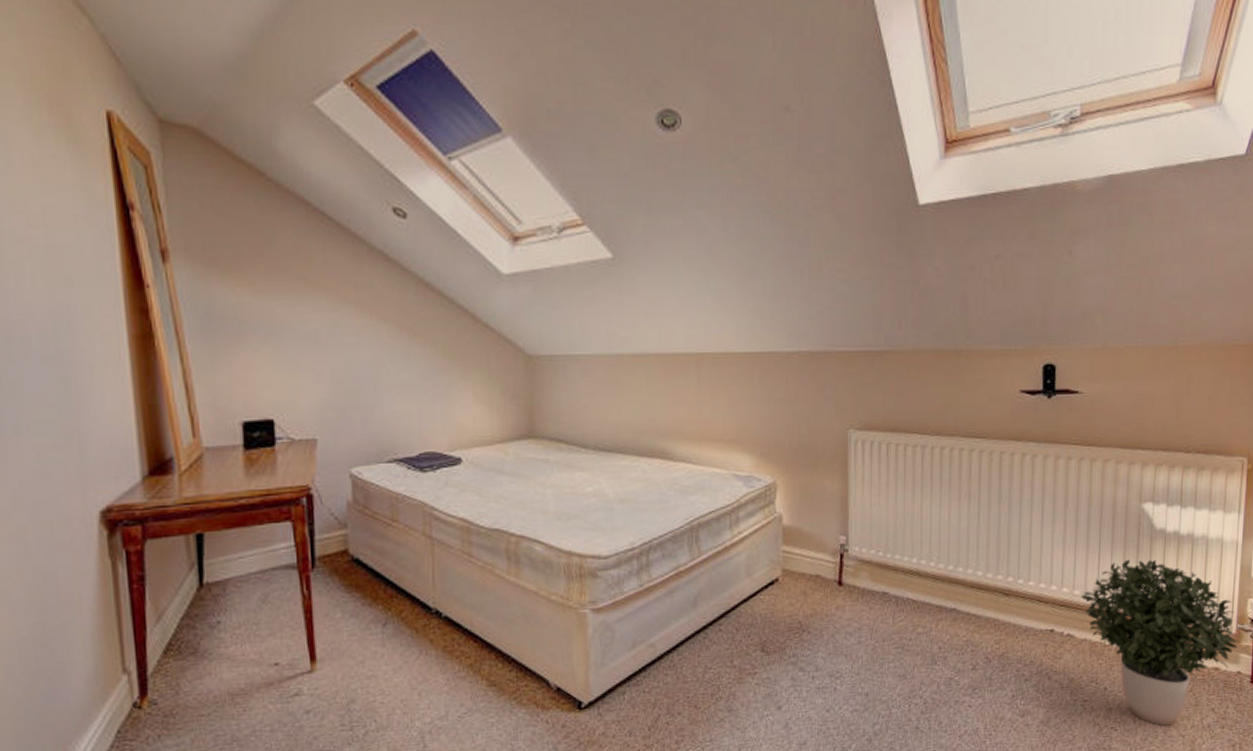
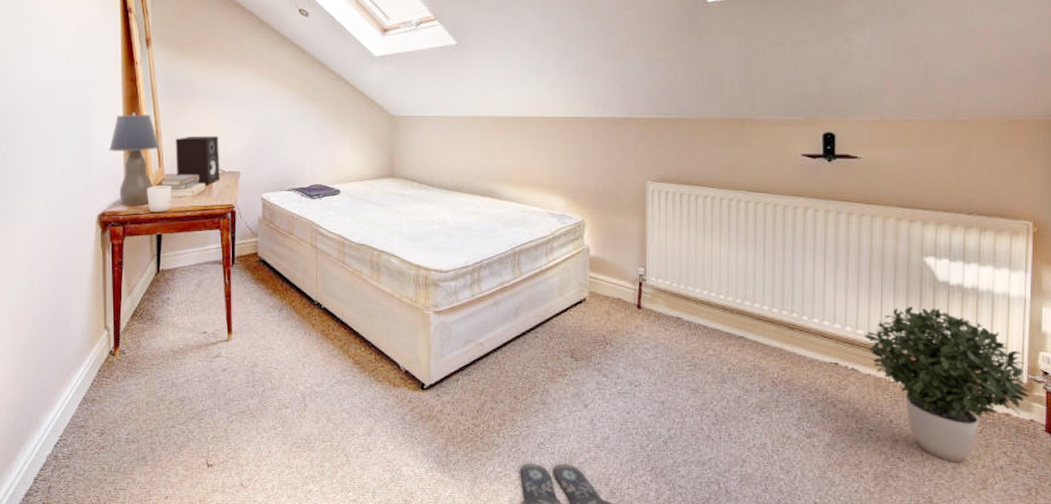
table lamp: none [110,359,194,497] -> present [108,112,161,206]
mug: none [176,462,217,503] -> present [147,185,172,213]
books: none [198,446,267,481] -> present [161,175,206,198]
speaker: none [216,389,288,461] -> present [175,136,221,186]

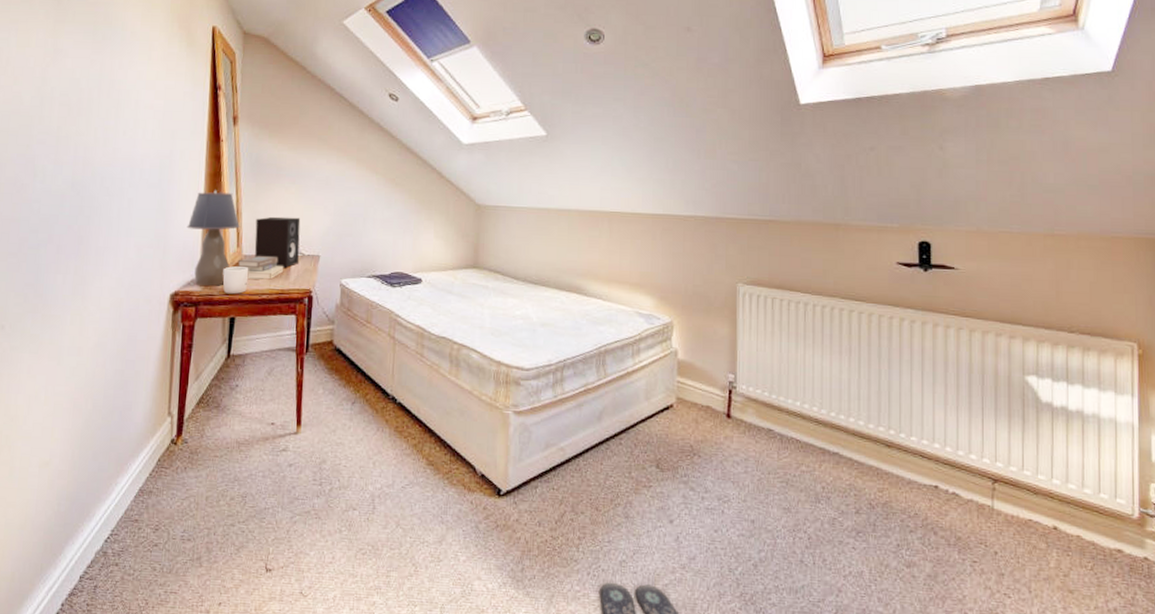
potted plant: present [865,306,1030,463] -> none [966,427,1142,602]

